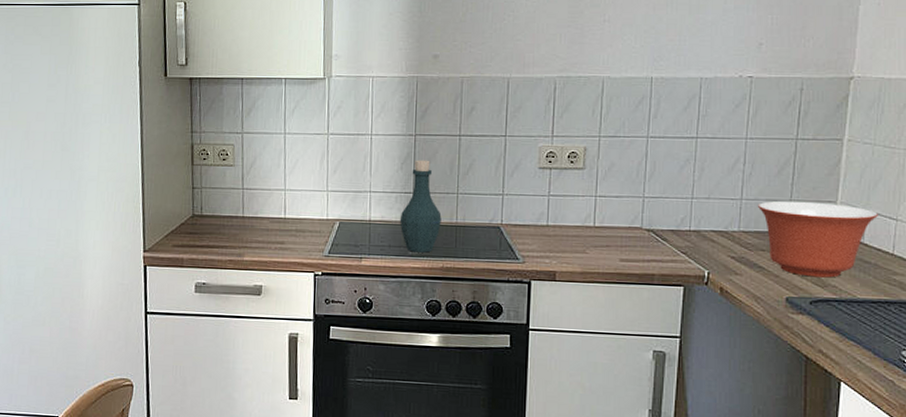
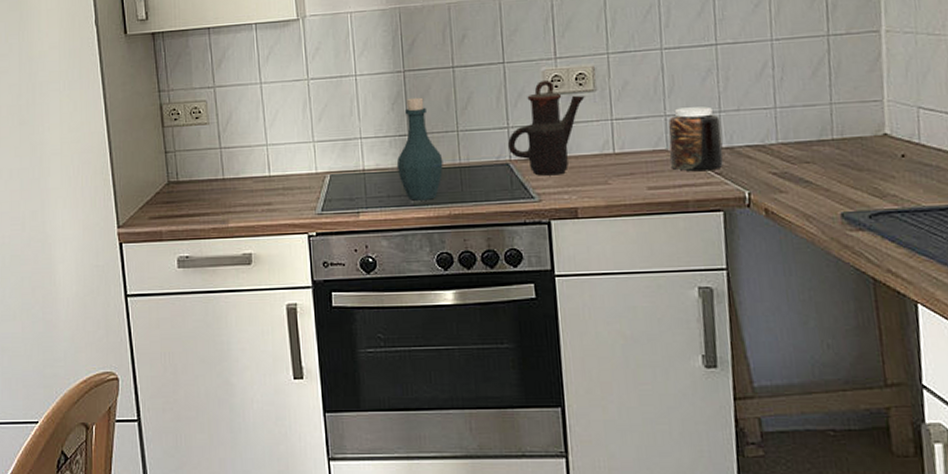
teapot: none [500,154,575,241] -> present [507,79,585,176]
jar: none [642,191,691,250] -> present [668,106,723,172]
mixing bowl: present [757,201,878,278] -> none [794,103,932,188]

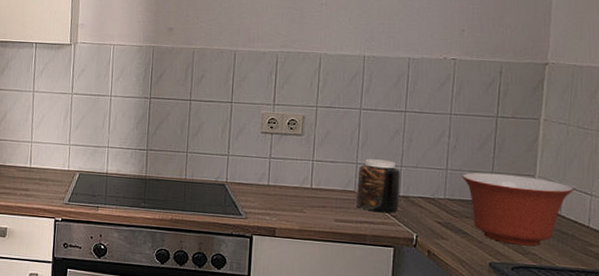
bottle: present [396,97,443,201] -> none [134,120,172,205]
teapot: present [507,79,585,176] -> none [225,120,294,200]
mixing bowl: none [794,103,932,188] -> present [461,172,574,246]

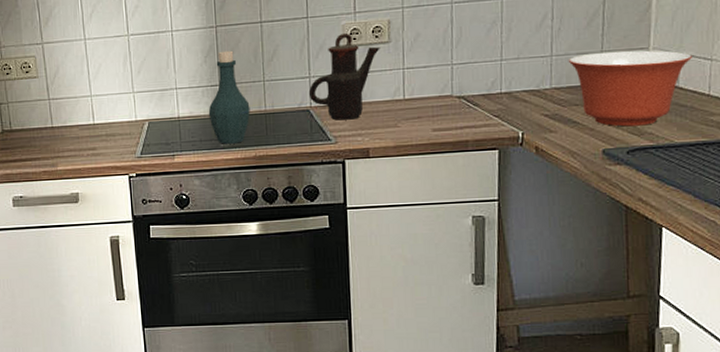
bottle: none [134,120,172,205] -> present [208,50,250,144]
teapot: none [225,120,294,200] -> present [308,32,380,120]
jar: present [355,159,400,213] -> none [453,55,502,115]

